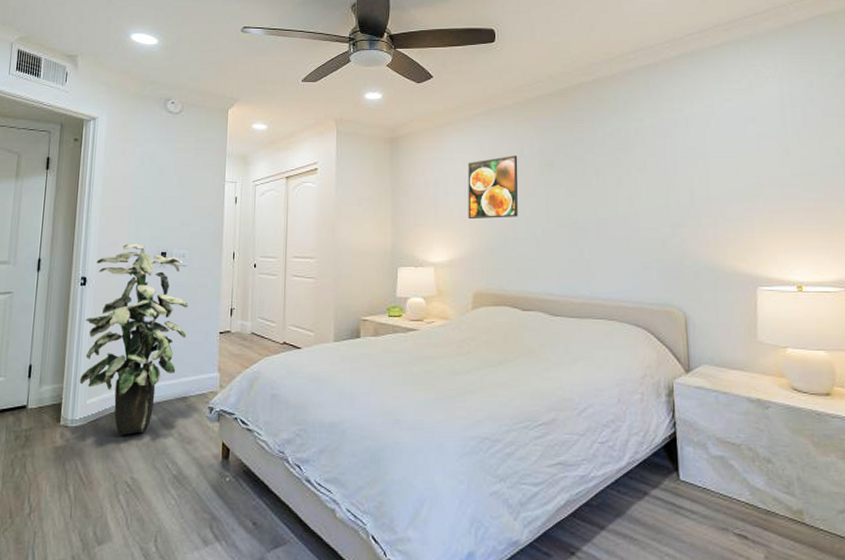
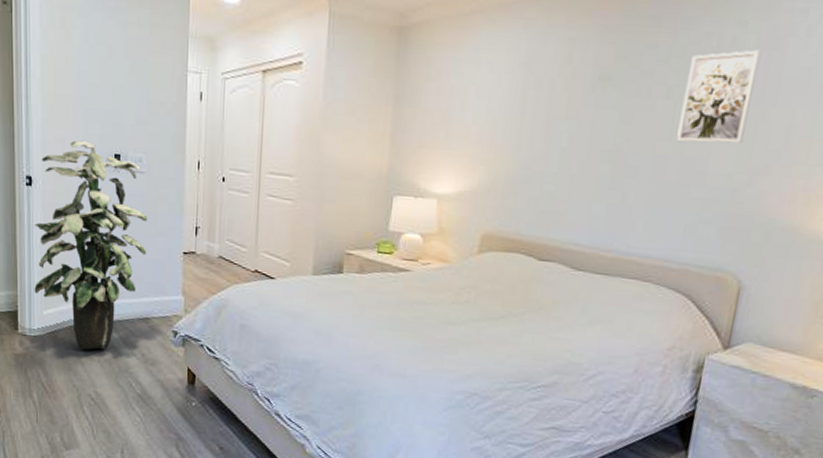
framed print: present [467,156,518,220] -> none [487,62,564,146]
wall art: none [609,137,660,207] -> present [676,49,762,144]

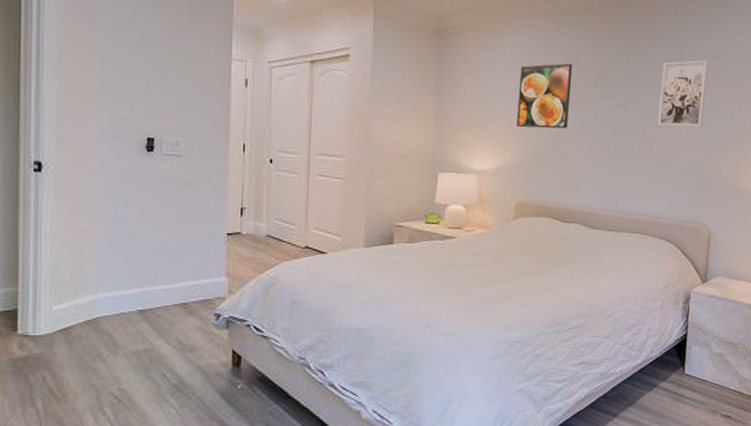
indoor plant: present [34,140,148,350] -> none [41,124,186,344]
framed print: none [487,62,564,146] -> present [516,63,573,129]

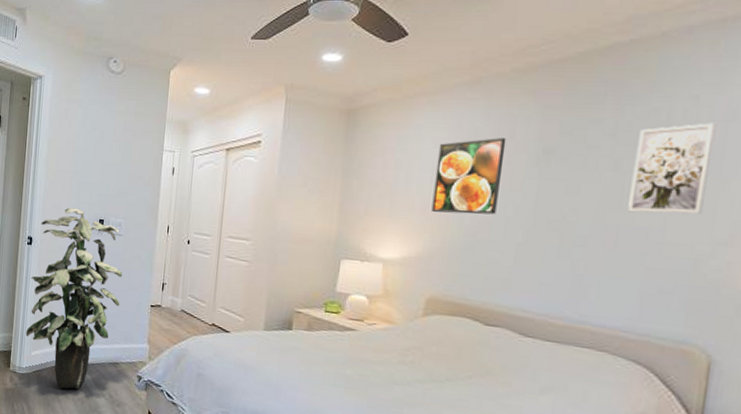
indoor plant: none [41,124,186,344] -> present [25,207,123,389]

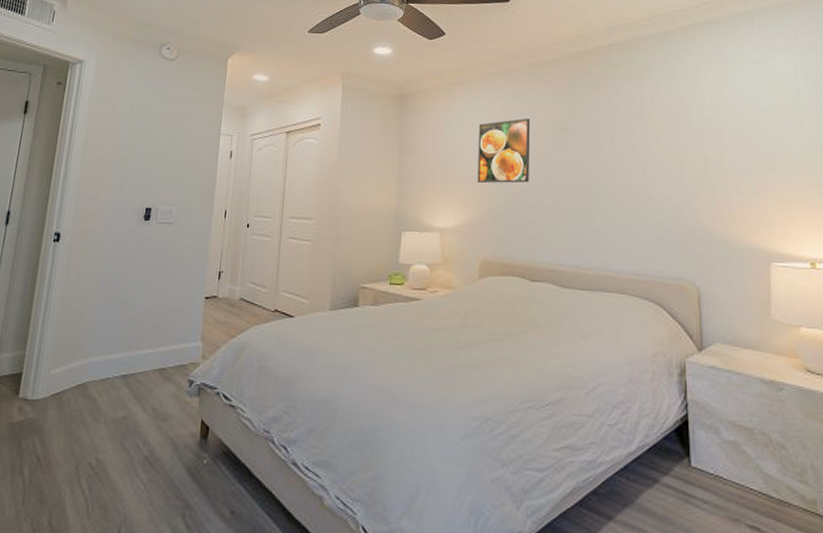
indoor plant: present [25,207,123,389] -> none [44,197,173,410]
wall art: present [628,122,717,214] -> none [624,105,674,176]

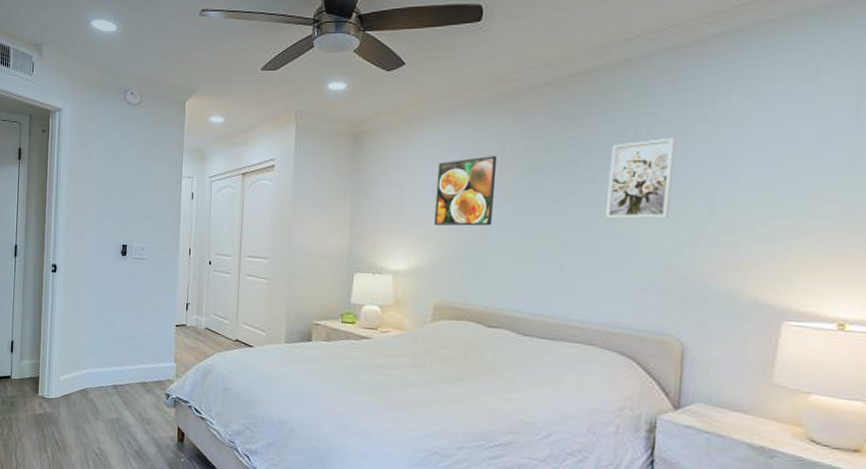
wall art: none [624,105,674,176] -> present [606,137,676,219]

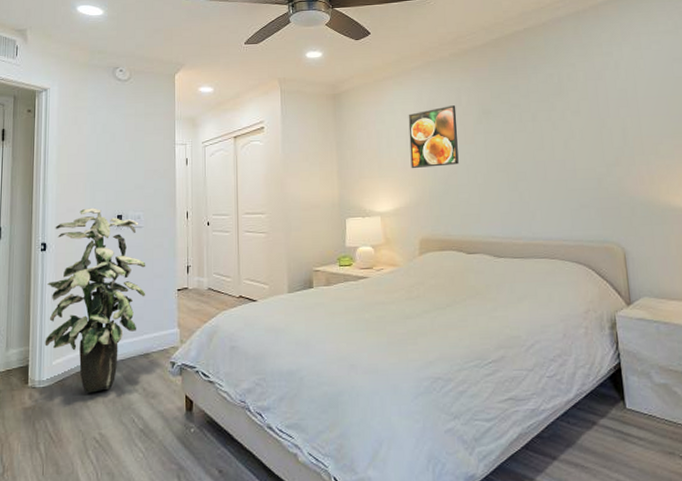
indoor plant: none [53,234,148,411] -> present [45,208,146,393]
wall art: present [606,137,676,219] -> none [544,81,595,150]

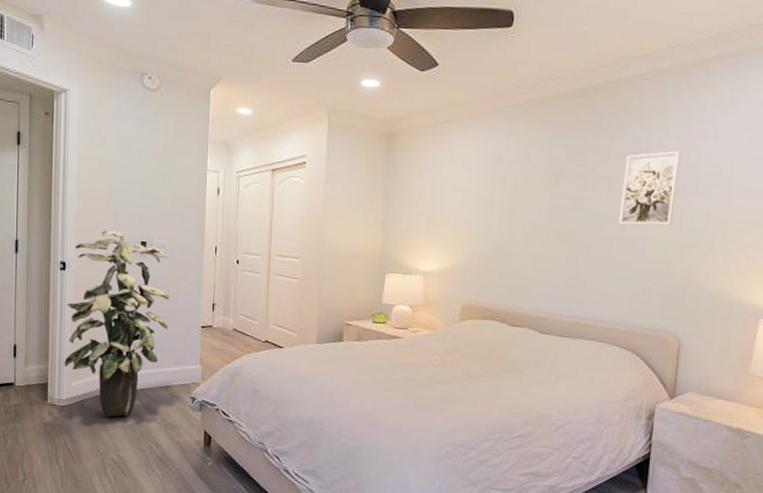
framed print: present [408,105,459,169] -> none [464,161,524,229]
wall art: none [544,81,595,150] -> present [619,150,681,226]

